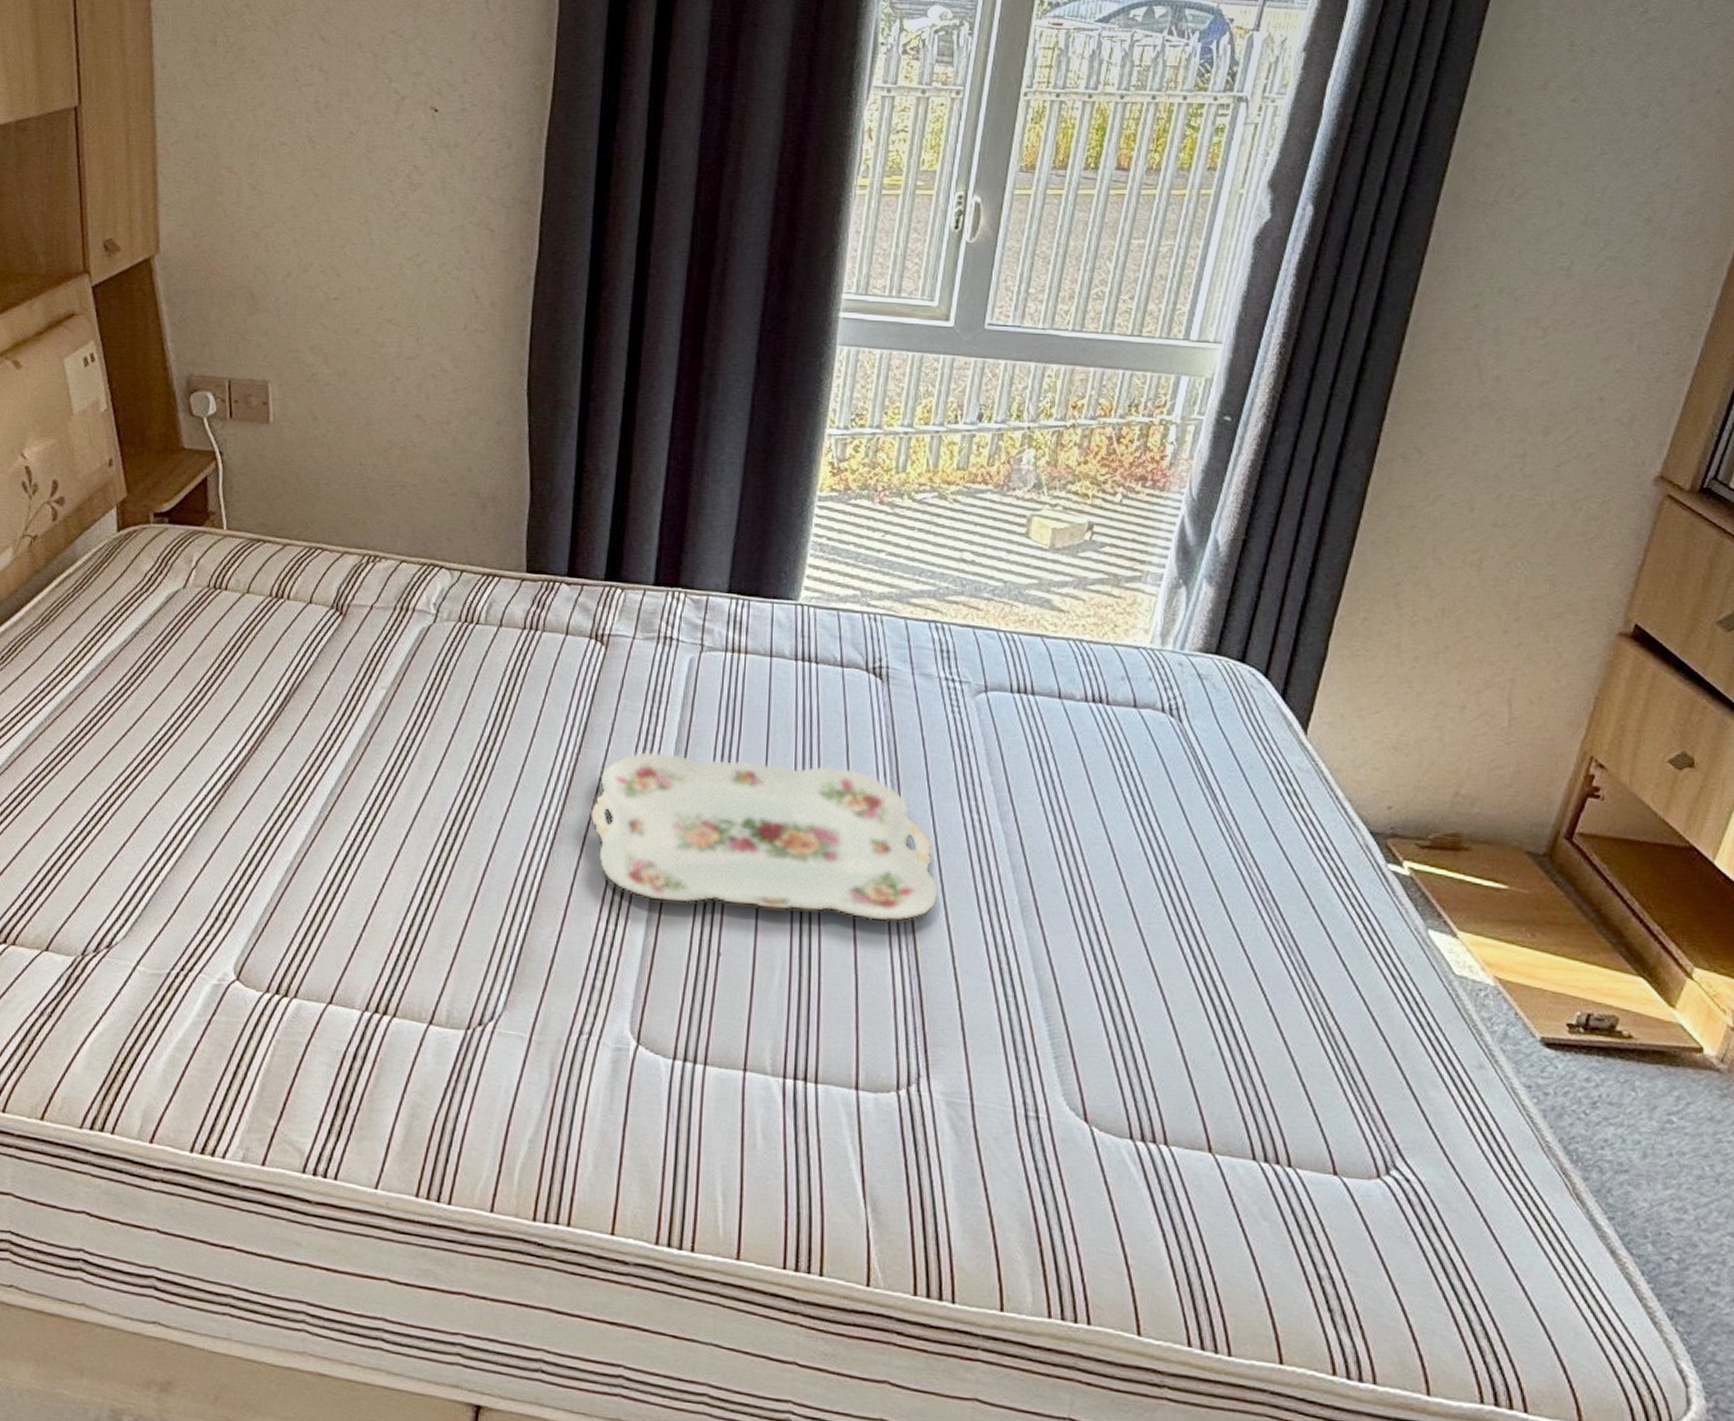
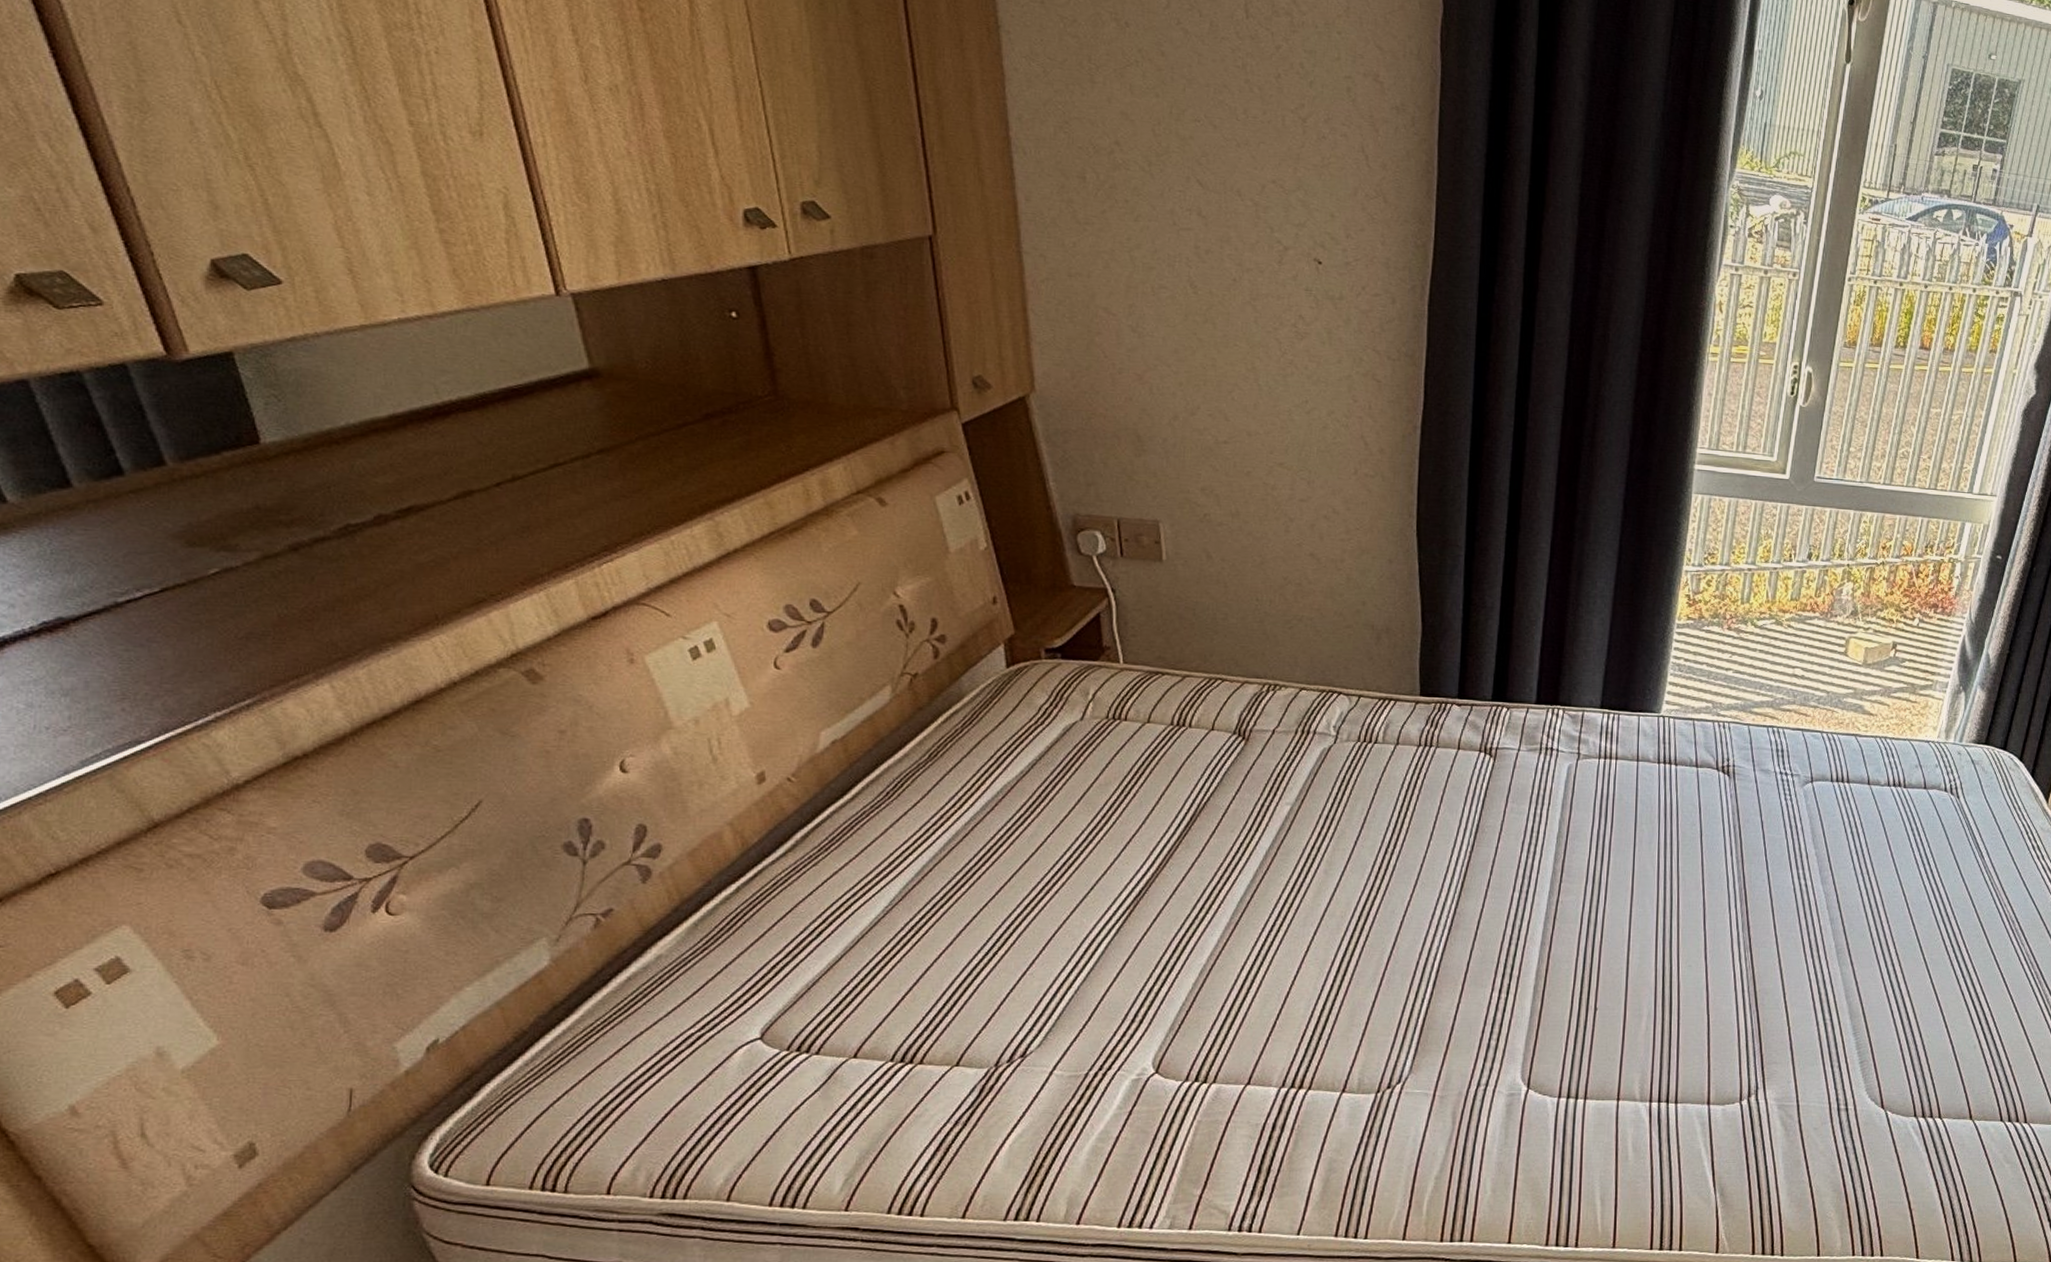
serving tray: present [591,751,938,921] -> none [1483,847,1773,970]

